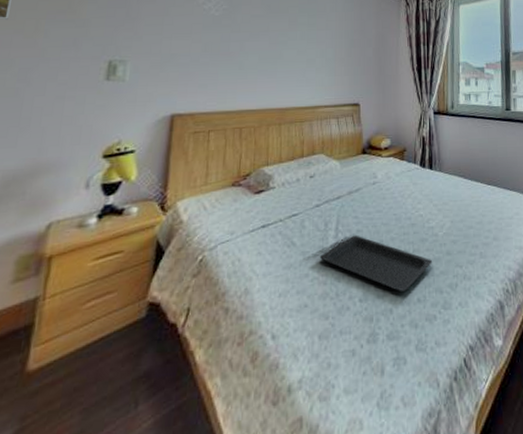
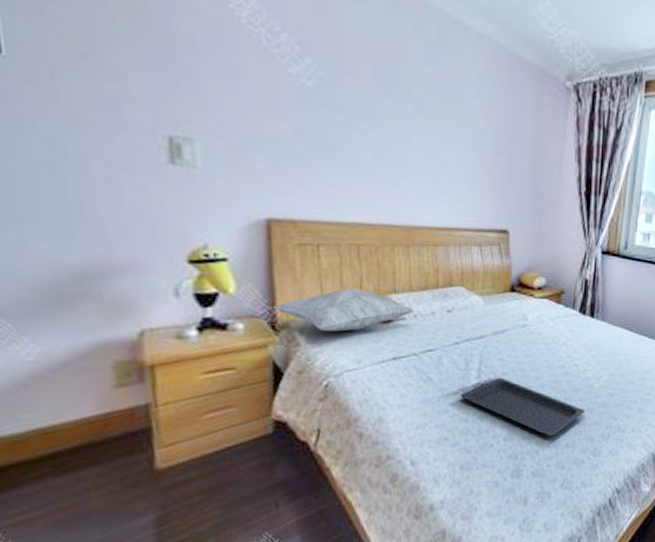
decorative pillow: none [164,165,283,207] -> present [272,288,415,332]

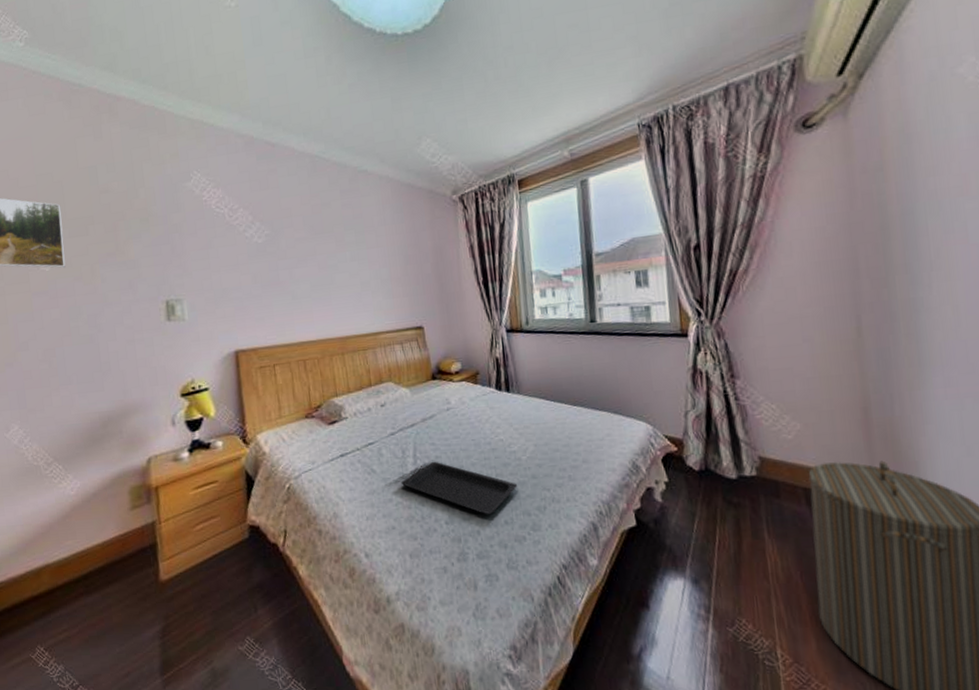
decorative pillow: present [272,288,415,332] -> none [243,397,354,439]

